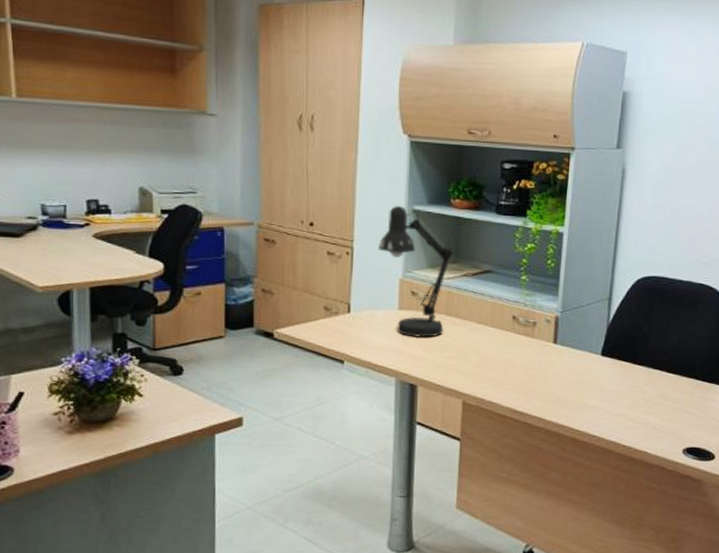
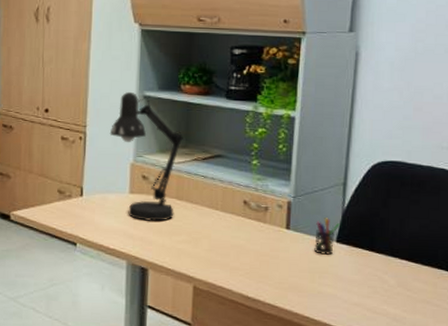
pen holder: none [580,332,605,368] -> present [314,218,340,255]

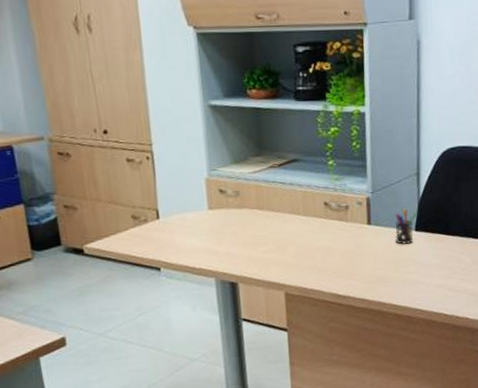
desk lamp: present [109,91,183,221] -> none [178,102,257,236]

